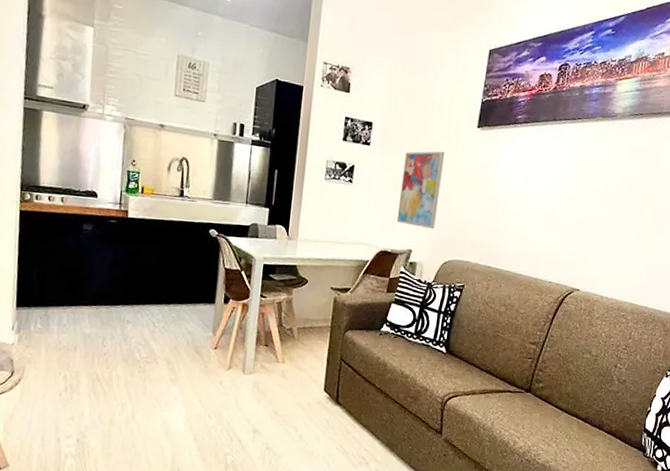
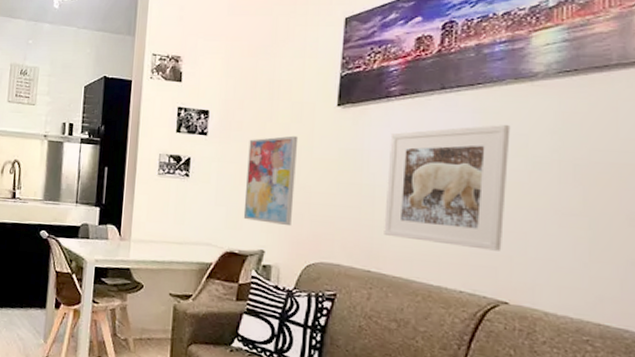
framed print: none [502,153,596,251] -> present [384,125,511,251]

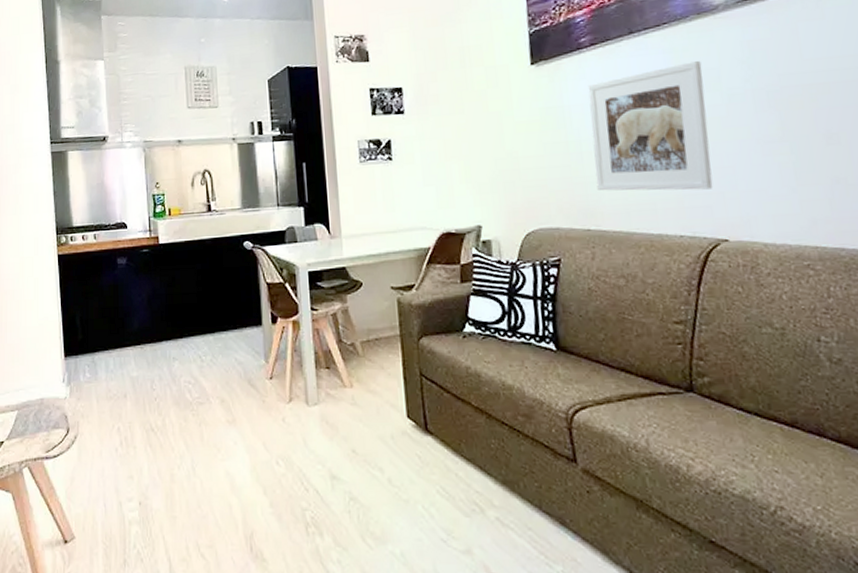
wall art: present [243,135,299,226] -> none [448,101,504,197]

